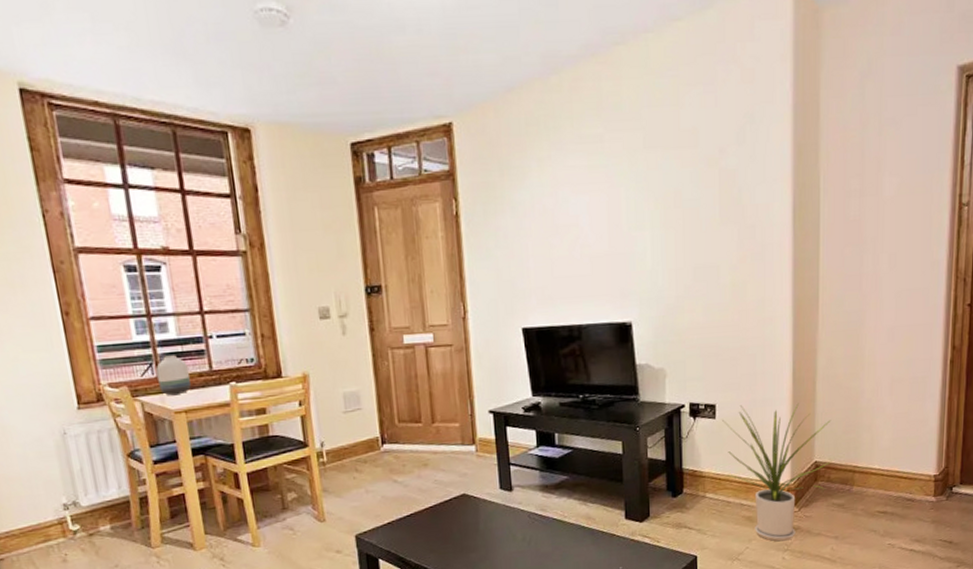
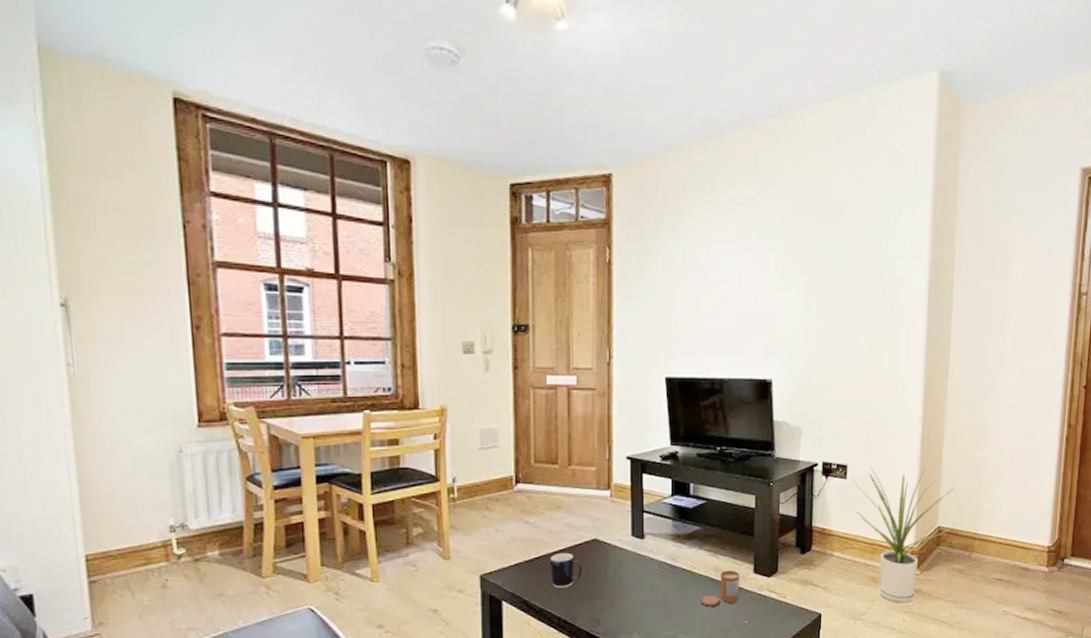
vase: present [156,355,192,395] -> none [287,378,323,419]
mug: none [421,508,454,544] -> present [549,552,583,588]
candle: none [573,517,612,555] -> present [701,570,740,607]

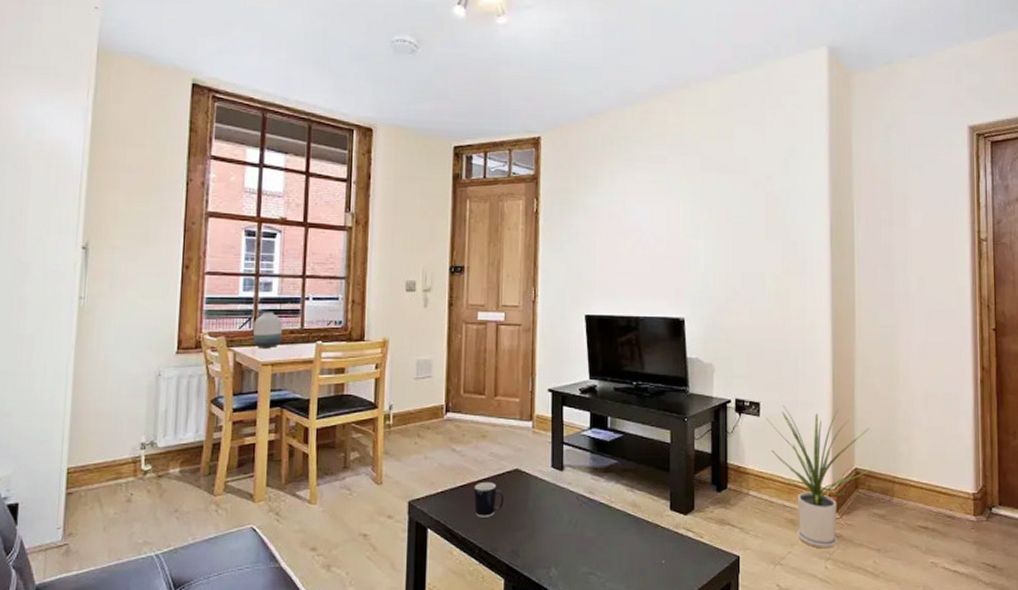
vase: none [287,378,323,419] -> present [253,312,283,348]
candle: present [701,570,740,607] -> none [618,506,656,543]

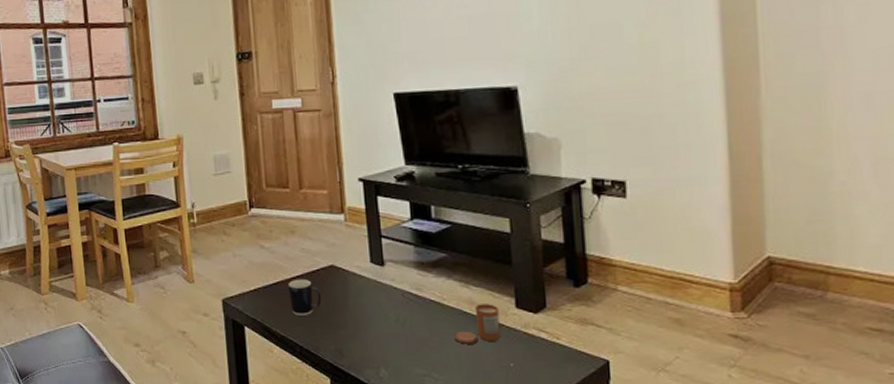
vase: present [253,312,283,348] -> none [53,117,81,153]
candle: none [618,506,656,543] -> present [454,304,501,344]
house plant: present [766,405,872,549] -> none [635,183,793,354]

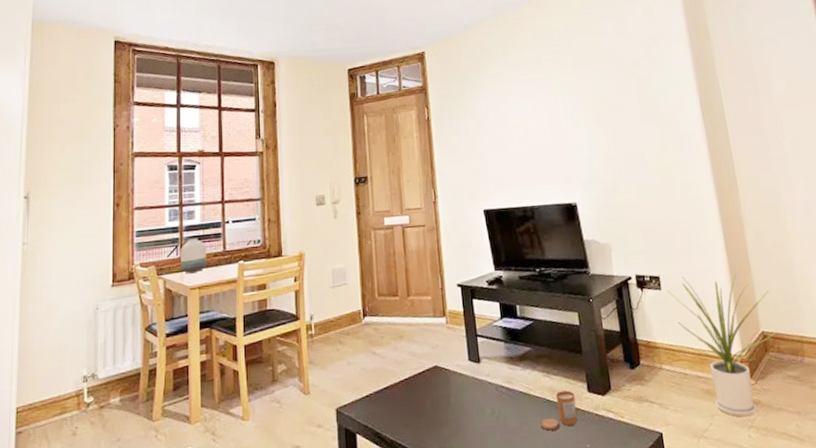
vase: none [53,117,81,153] -> present [180,238,207,273]
mug: present [287,278,322,316] -> none [396,381,427,418]
house plant: none [635,183,793,354] -> present [668,274,779,417]

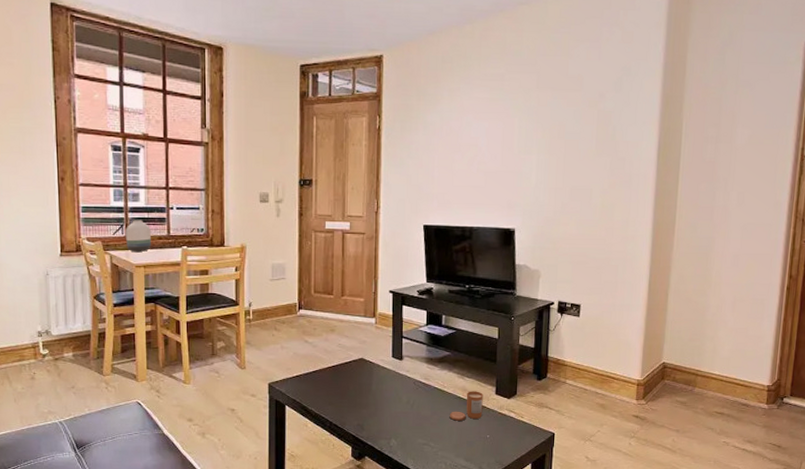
house plant: present [668,274,779,417] -> none [583,307,680,429]

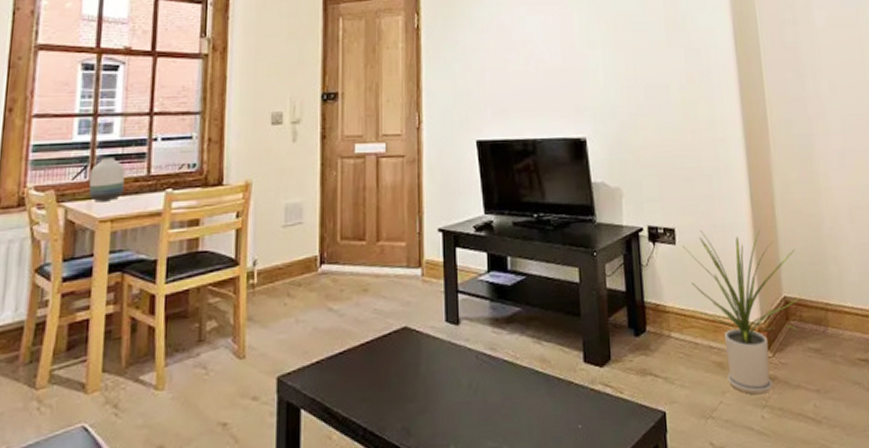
candle: present [449,391,483,421] -> none [526,360,570,408]
house plant: none [583,307,680,429] -> present [683,229,802,395]

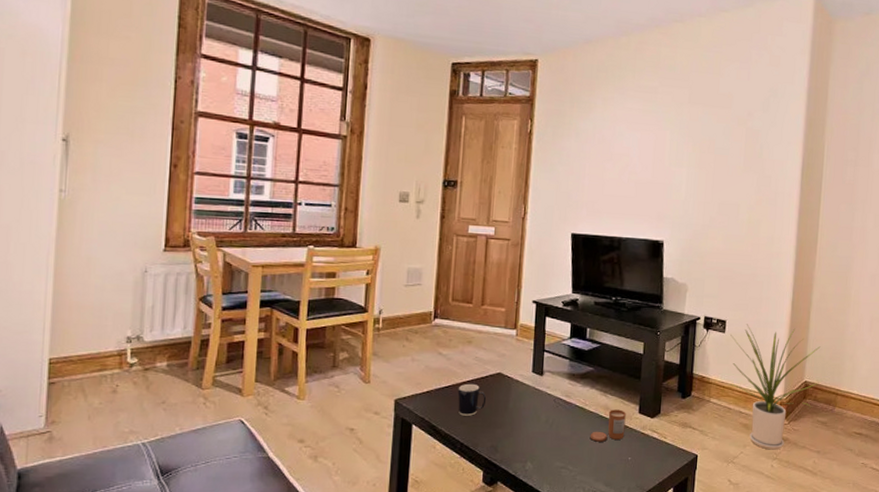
vase: present [89,157,125,201] -> none [243,214,274,250]
mug: none [355,344,392,390] -> present [457,383,487,416]
candle: none [526,360,570,408] -> present [590,409,626,442]

